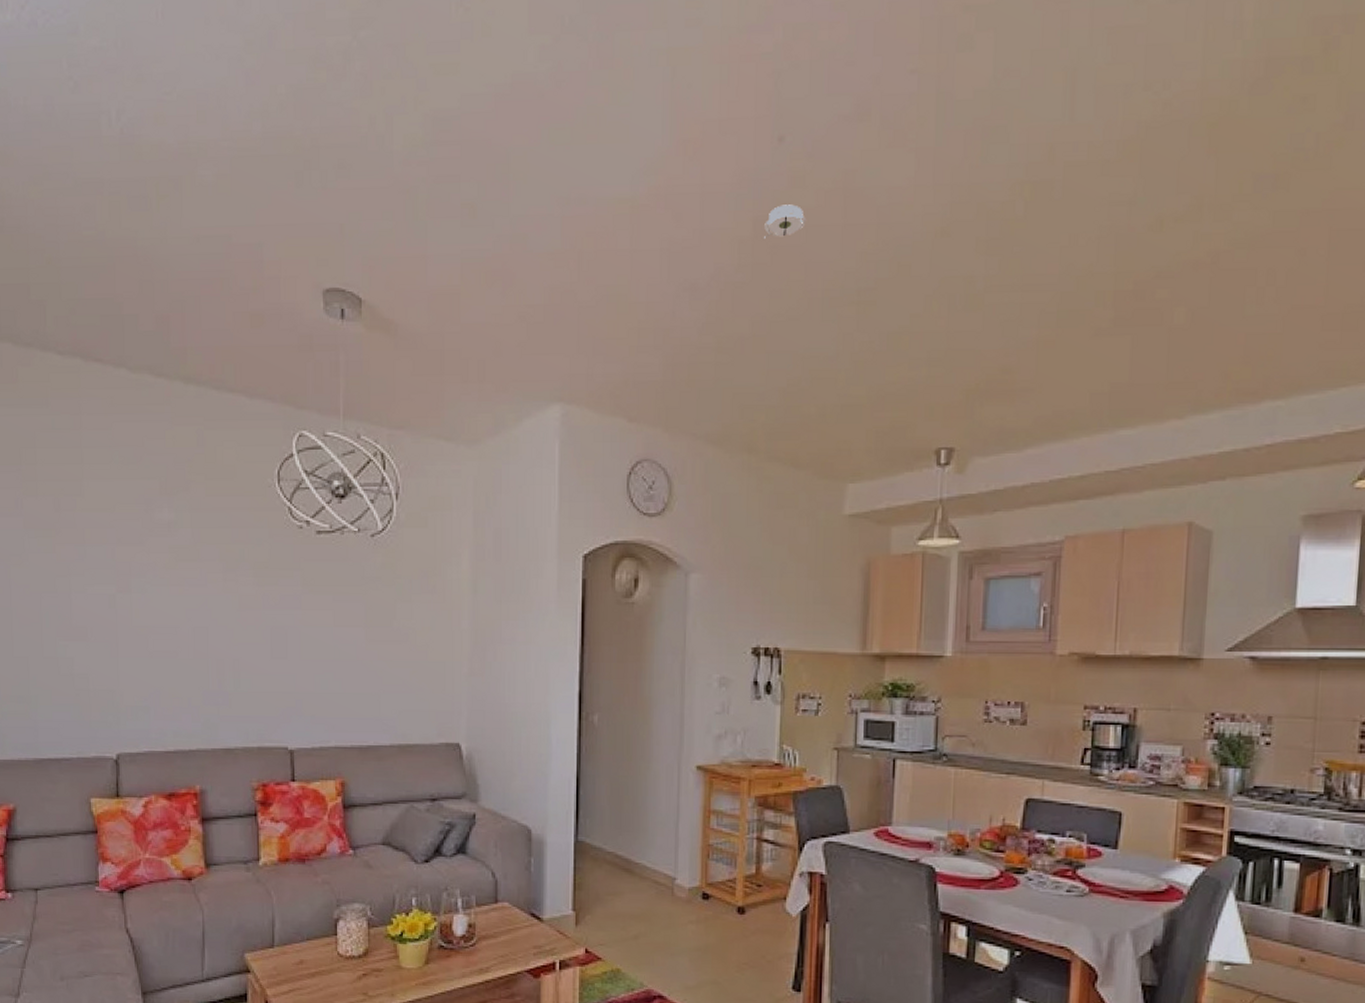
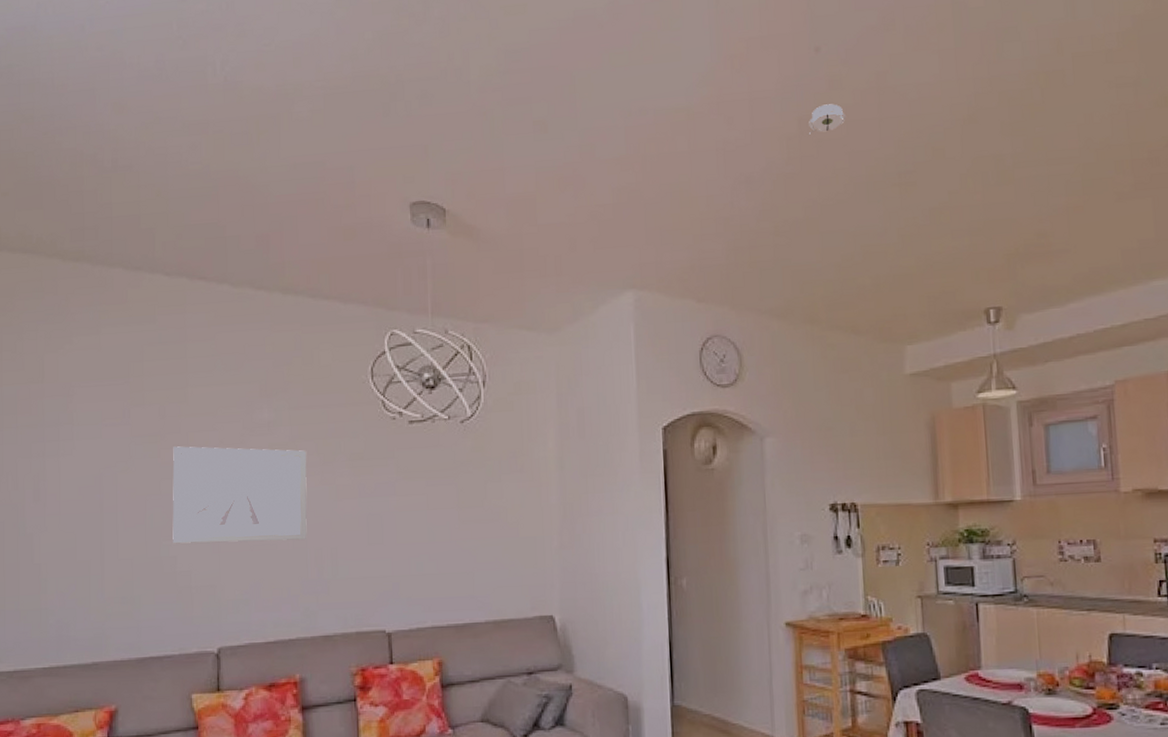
wall art: none [68,542,209,649] -> present [172,446,307,544]

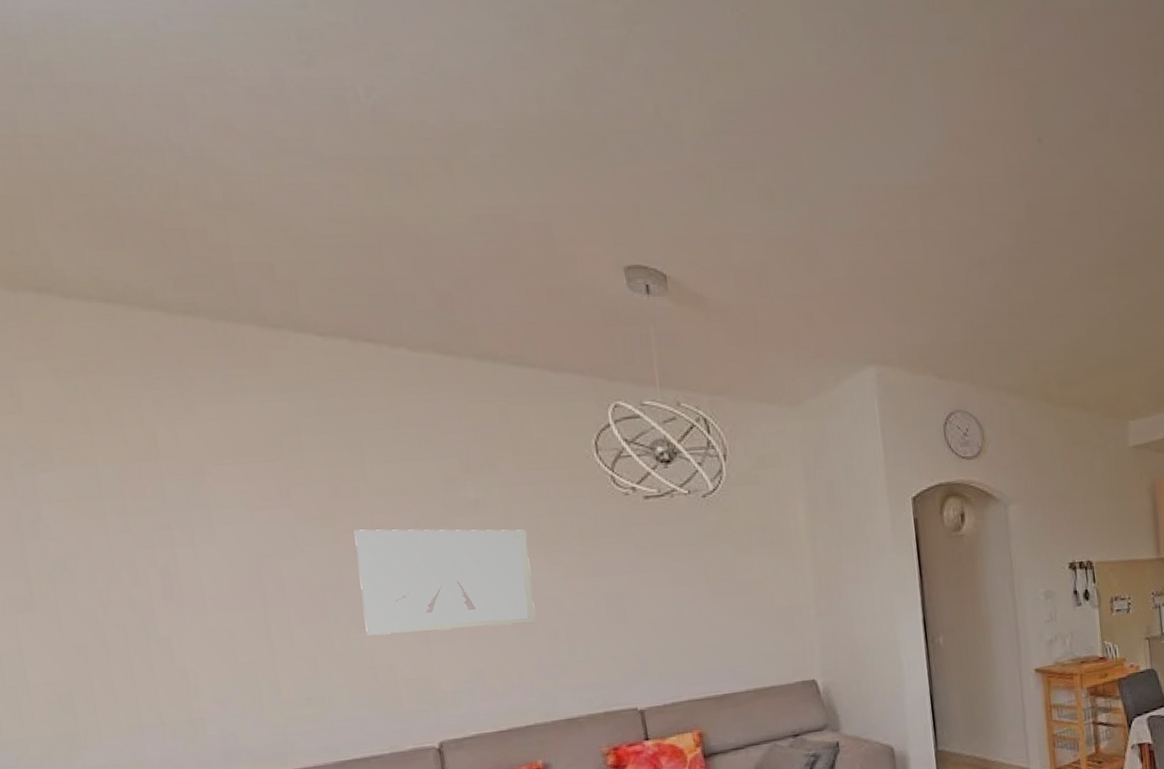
smoke detector: present [808,104,846,135] -> none [1035,194,1069,222]

